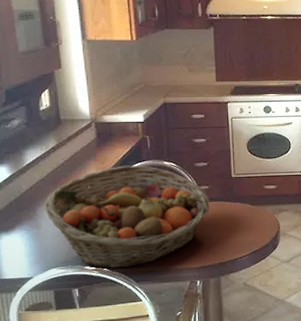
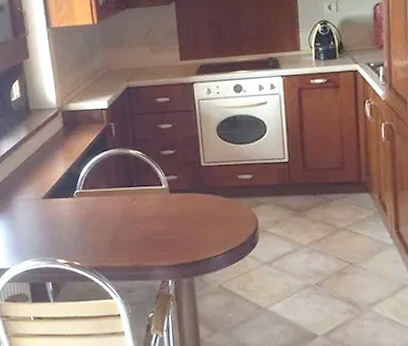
fruit basket: present [44,165,210,269] -> none [18,154,179,263]

